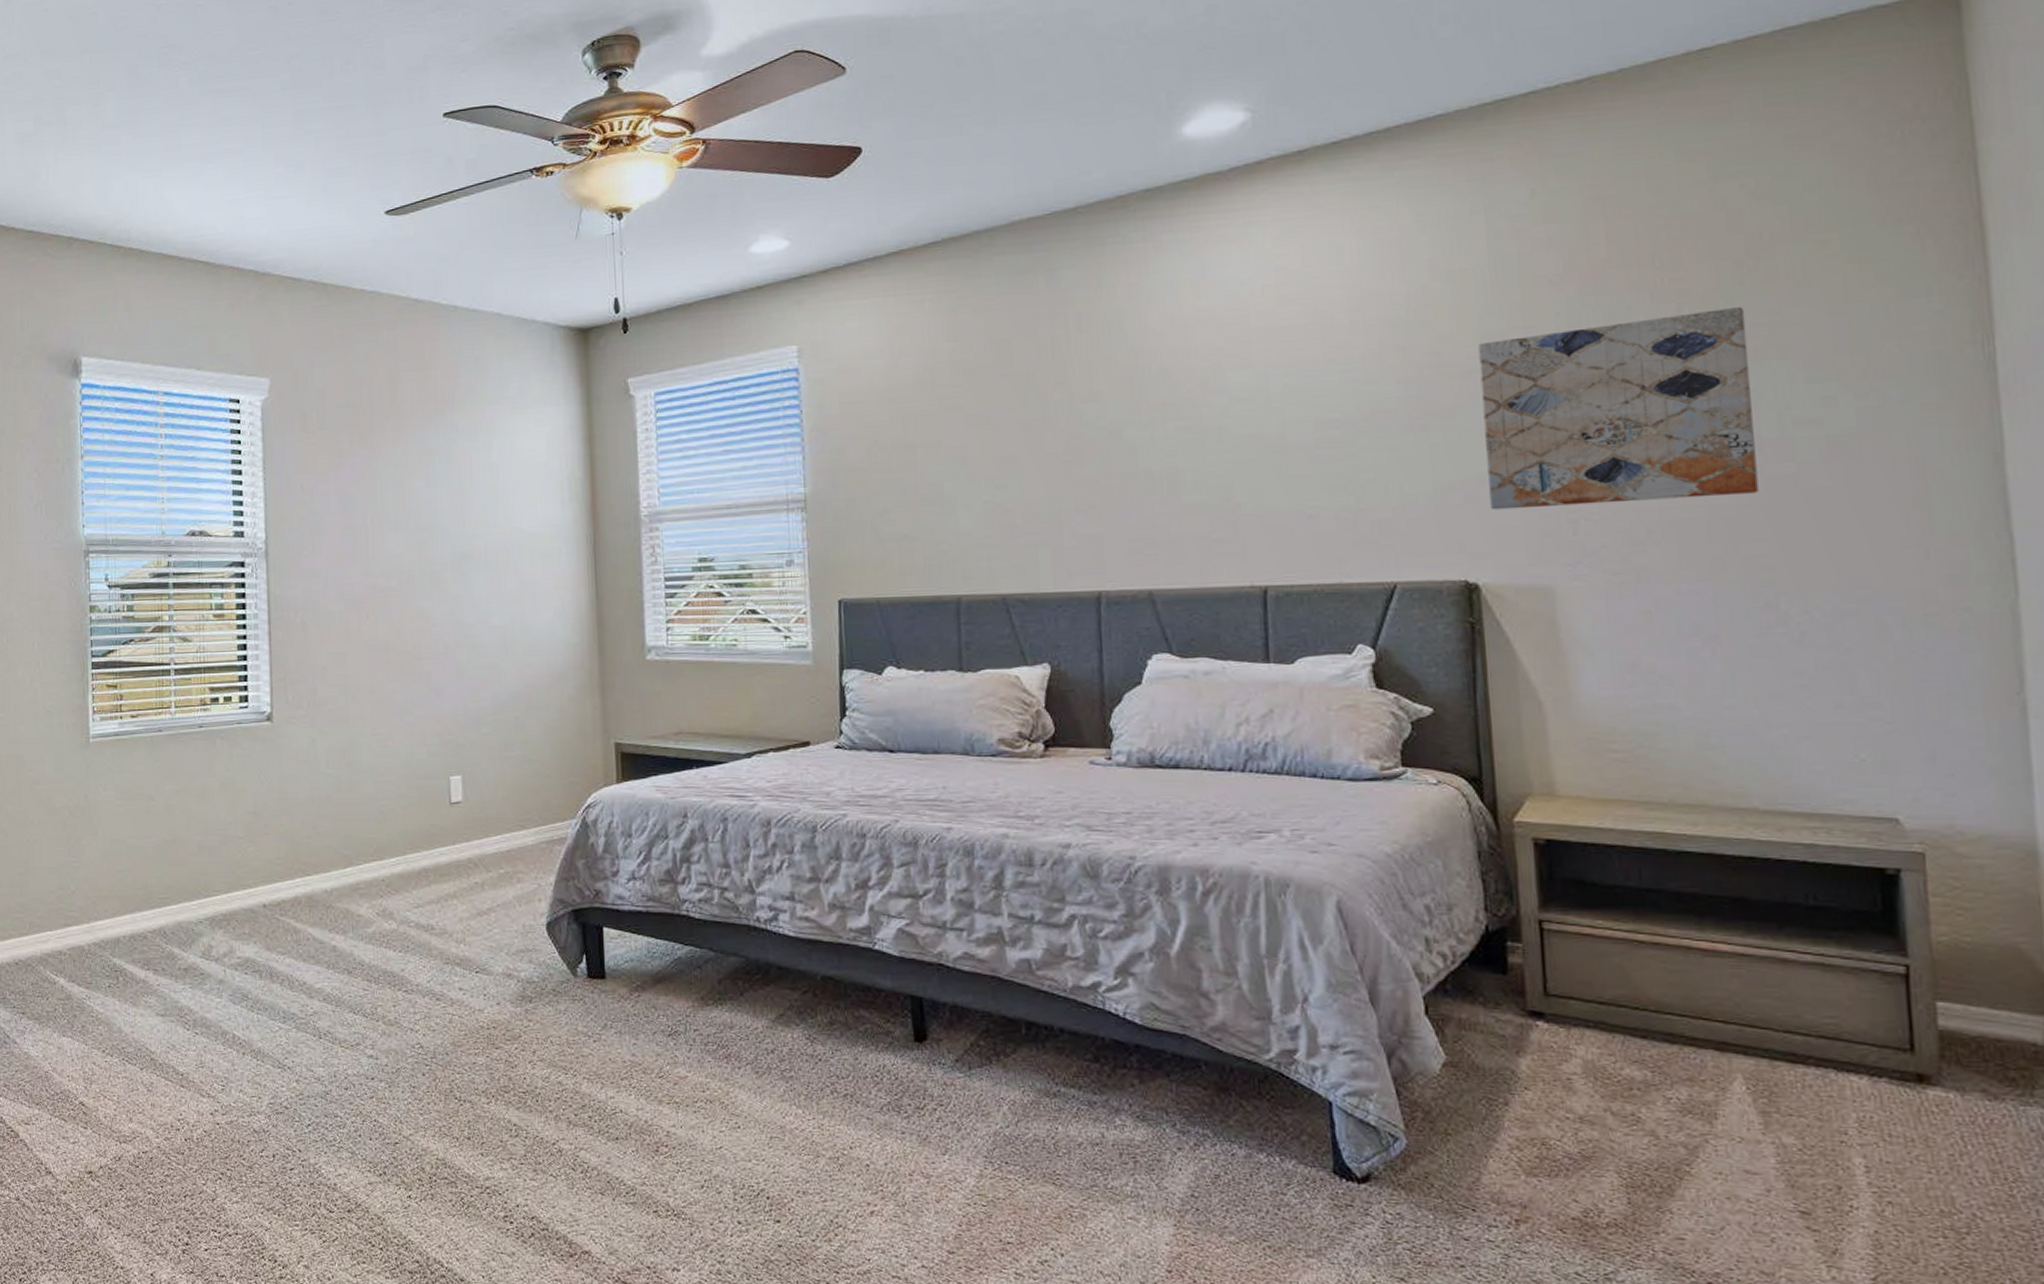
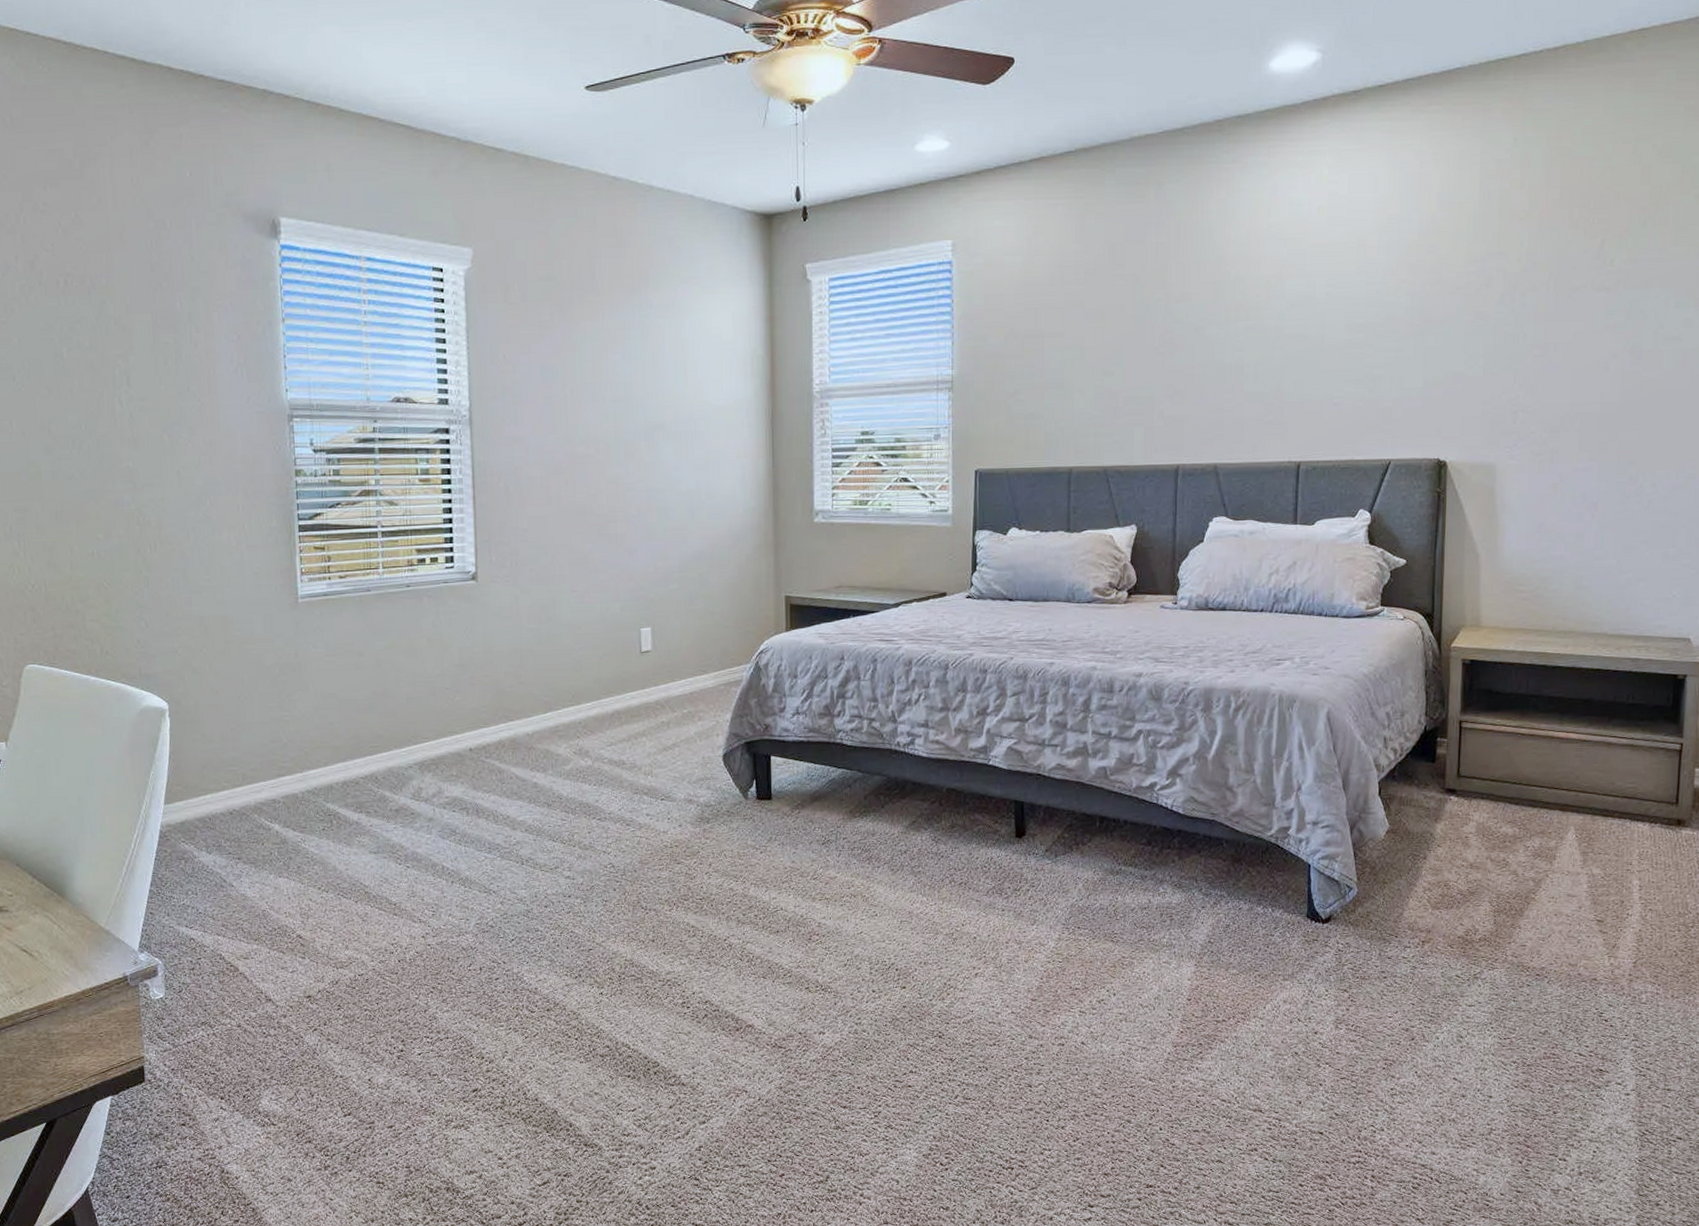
wall art: present [1478,306,1759,510] -> none [1460,244,1644,402]

